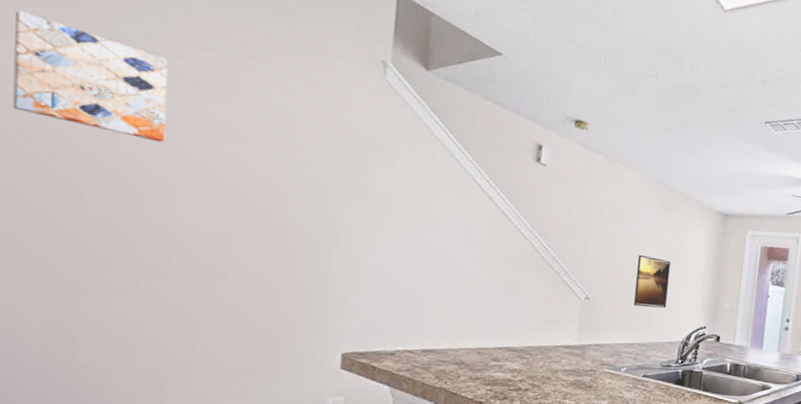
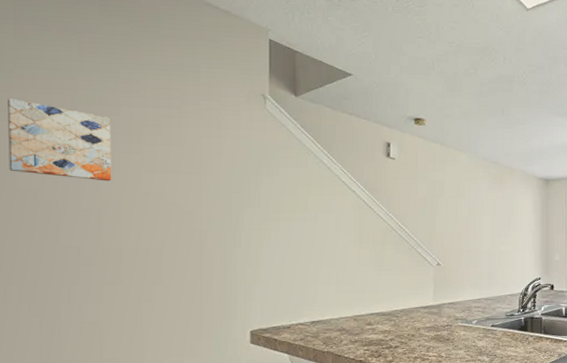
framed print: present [634,255,671,309] -> none [477,223,505,267]

